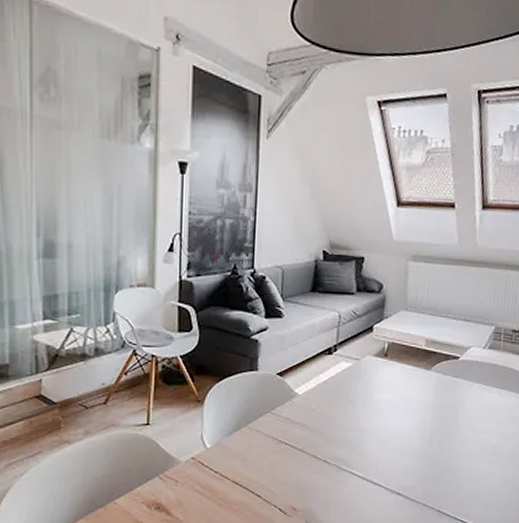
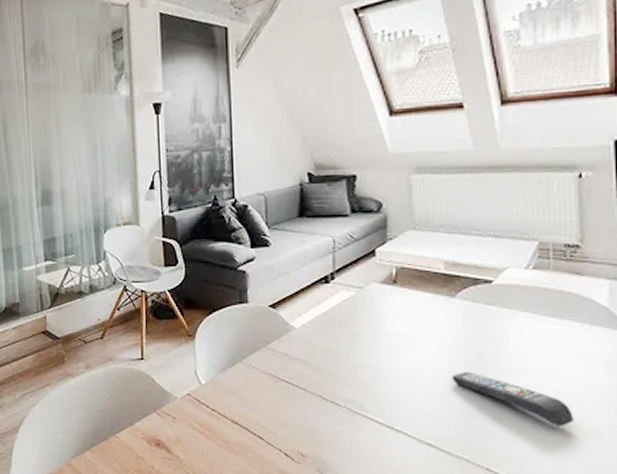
remote control: none [421,432,502,474] -> present [452,371,574,426]

